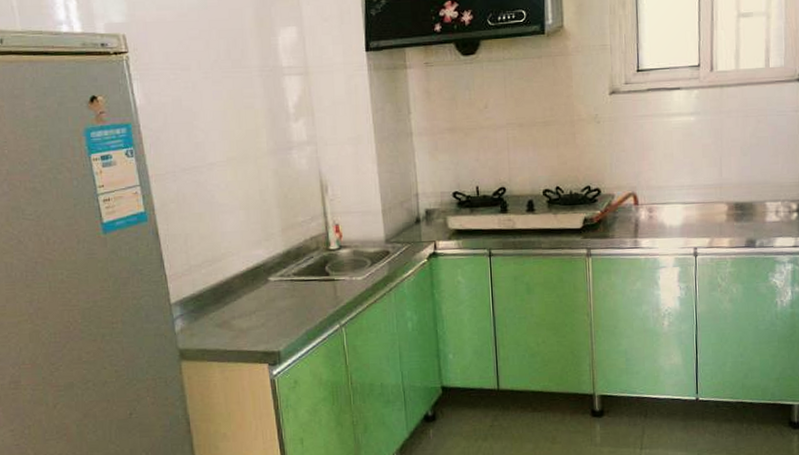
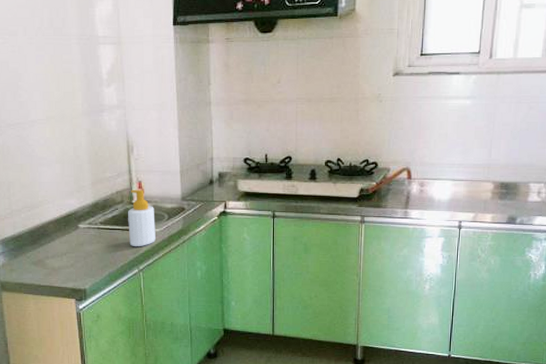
soap bottle: none [325,233,358,299] -> present [128,189,155,247]

